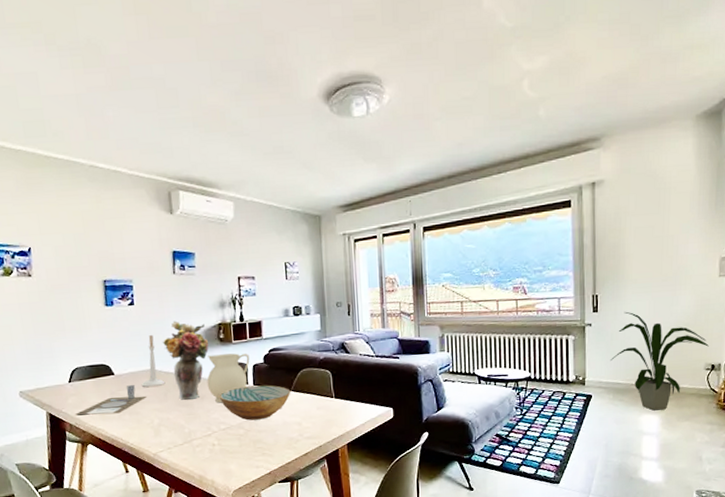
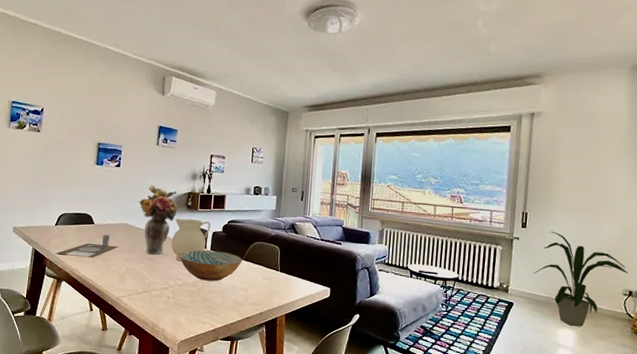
candlestick: present [141,335,166,388] -> none [115,194,136,240]

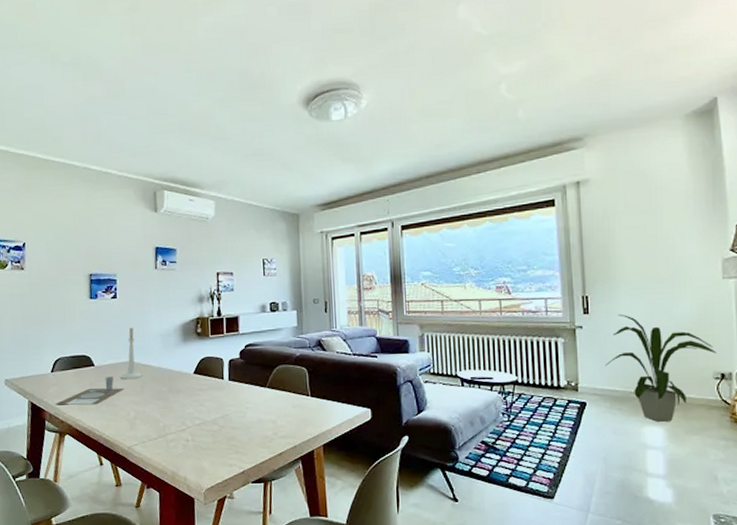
candlestick: none [115,194,136,240] -> present [119,328,143,380]
flower arrangement: present [138,185,178,255] -> none [141,314,187,393]
pitcher: present [171,218,211,262] -> none [183,348,226,398]
bowl: present [179,250,243,281] -> none [194,380,266,417]

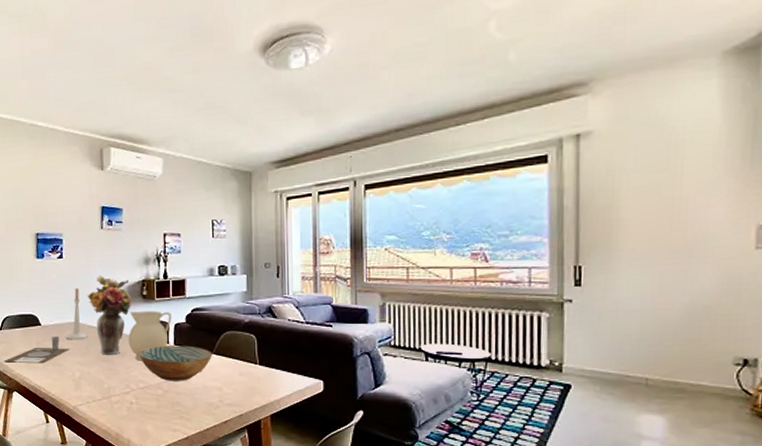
flower arrangement: none [141,314,187,393] -> present [87,275,132,355]
pitcher: none [183,348,226,398] -> present [128,311,172,361]
bowl: none [194,380,266,417] -> present [139,345,213,381]
house plant: present [605,314,716,422] -> none [597,287,740,411]

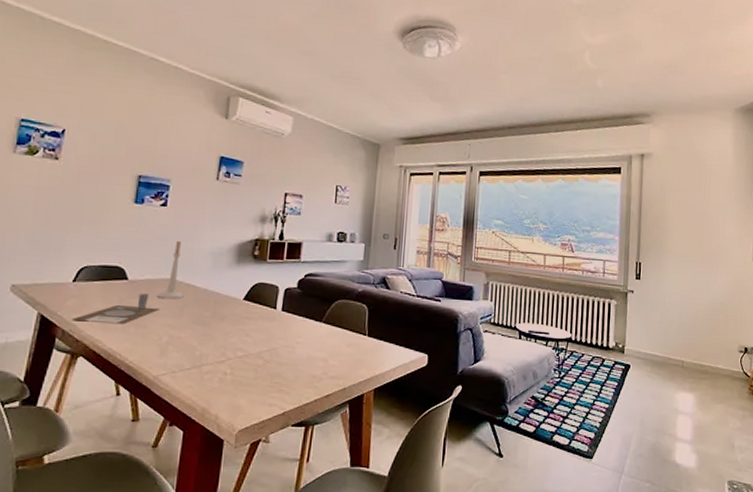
flower arrangement: present [87,275,132,355] -> none [189,229,242,319]
pitcher: present [128,311,172,361] -> none [230,272,283,327]
bowl: present [139,345,213,381] -> none [241,311,322,351]

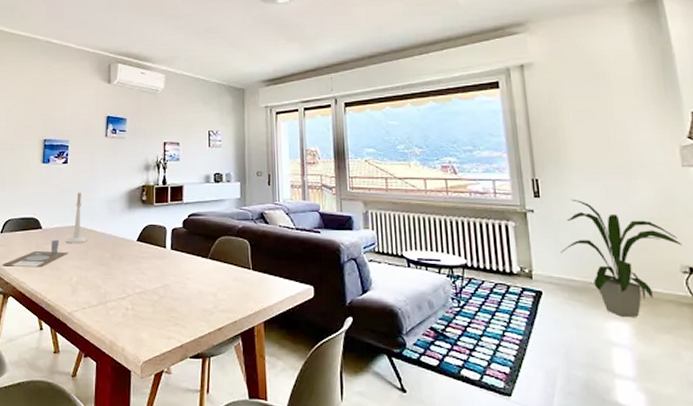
house plant: none [649,282,742,389] -> present [560,199,682,317]

